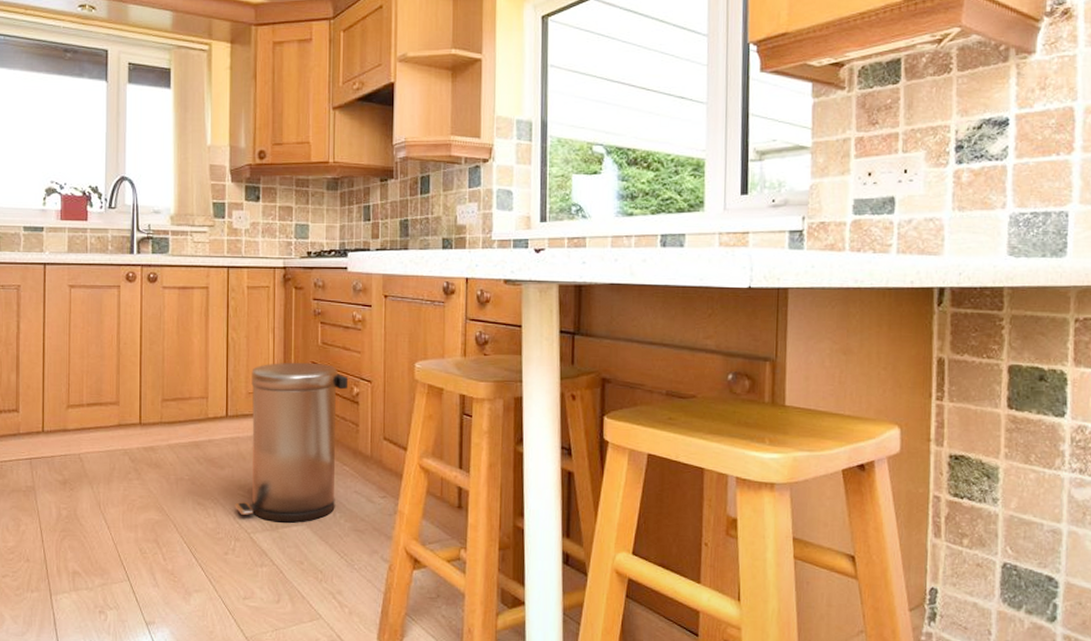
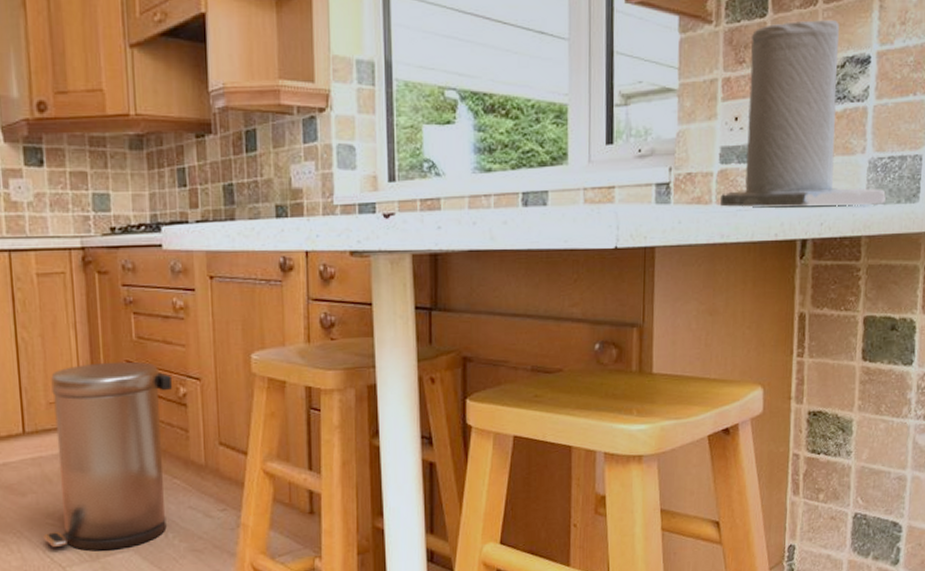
paper towel: none [854,86,1030,258] -> present [720,20,887,207]

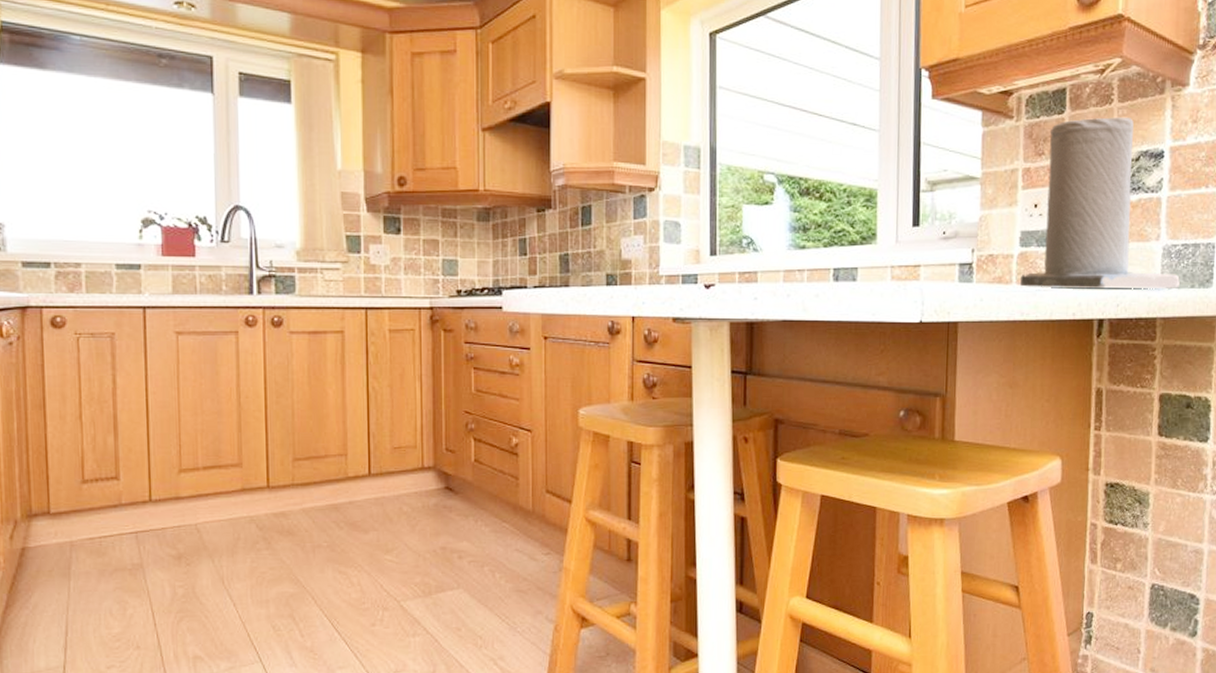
pedal bin: present [43,361,172,552] -> none [382,412,505,588]

